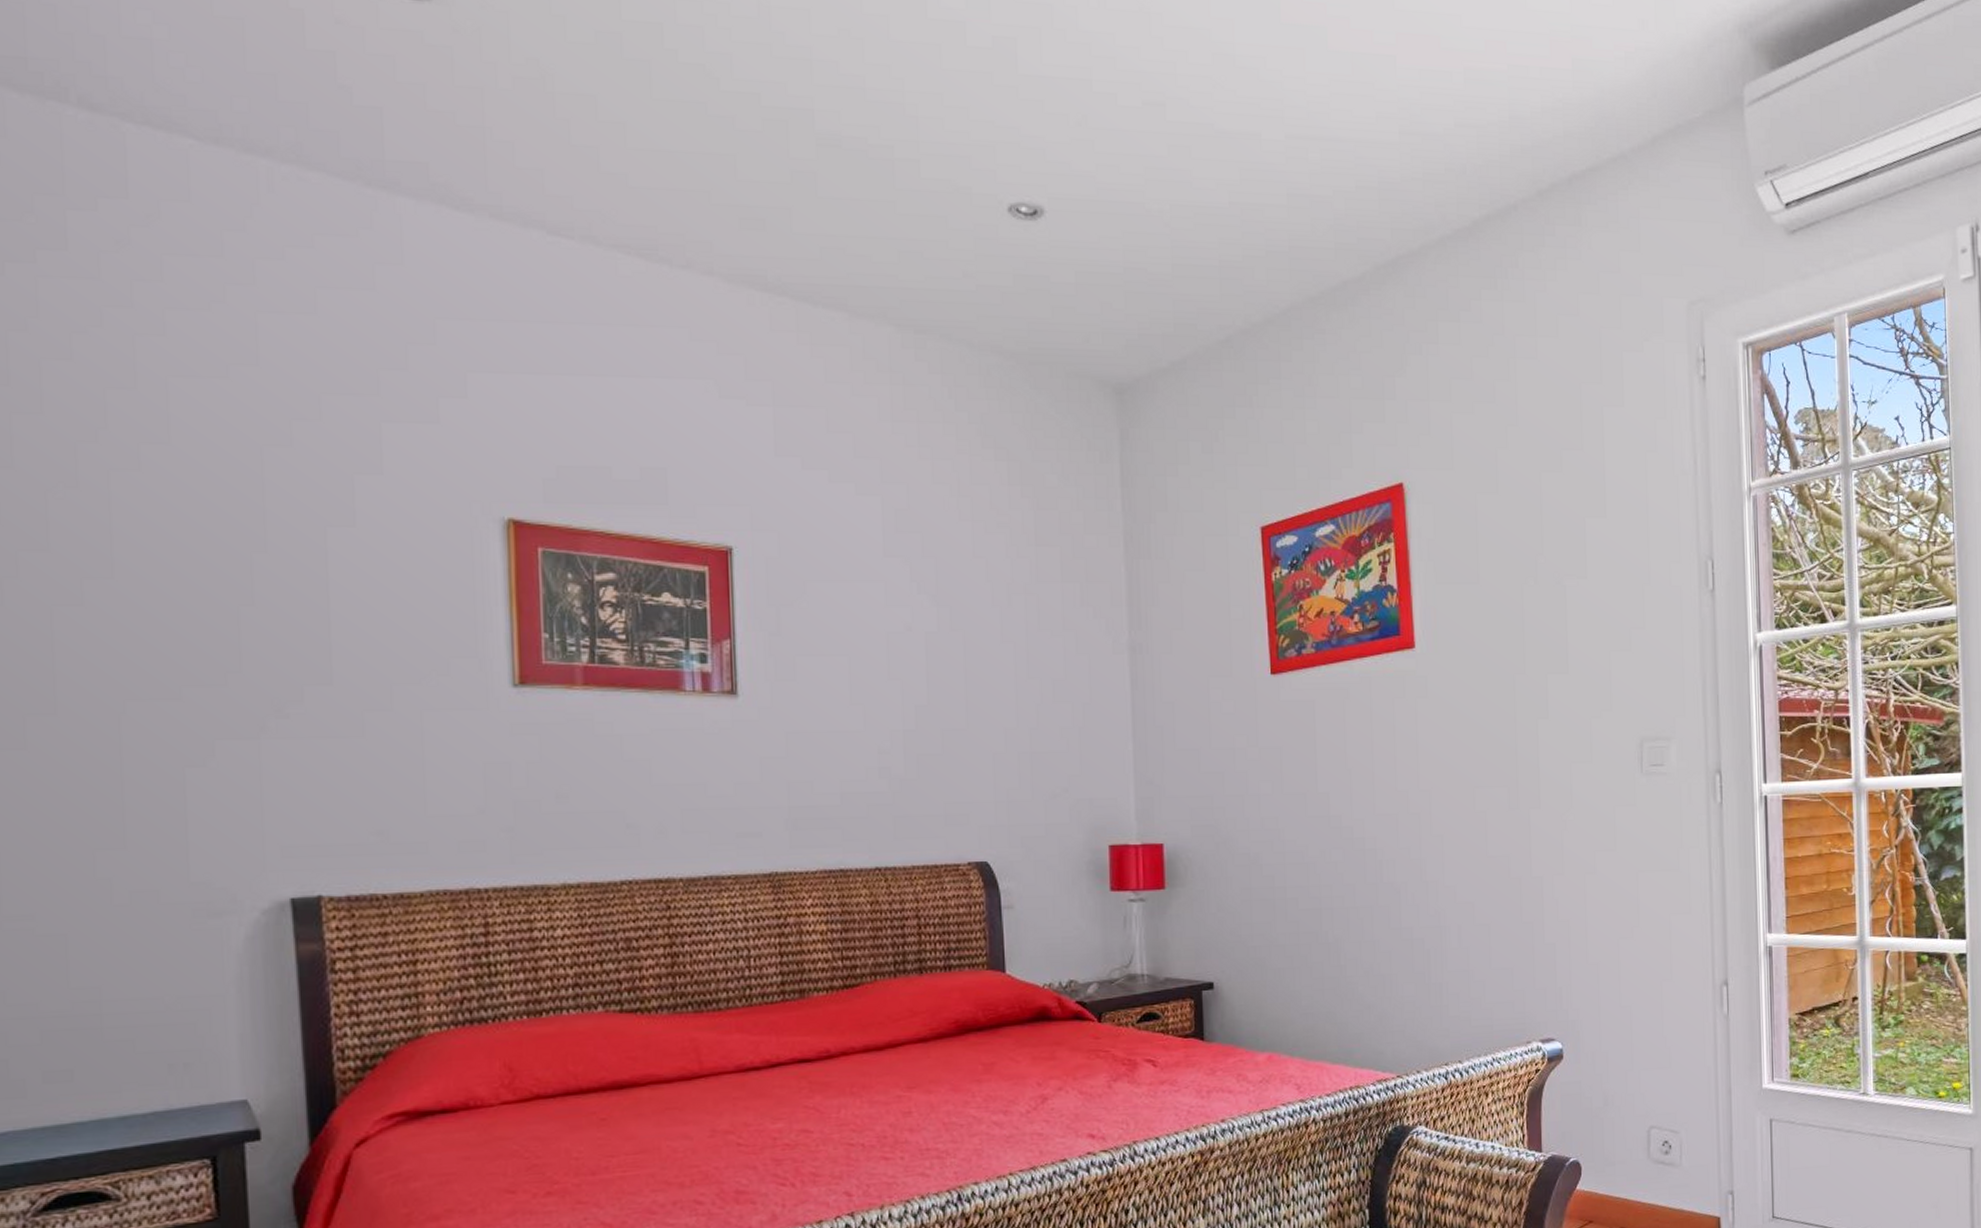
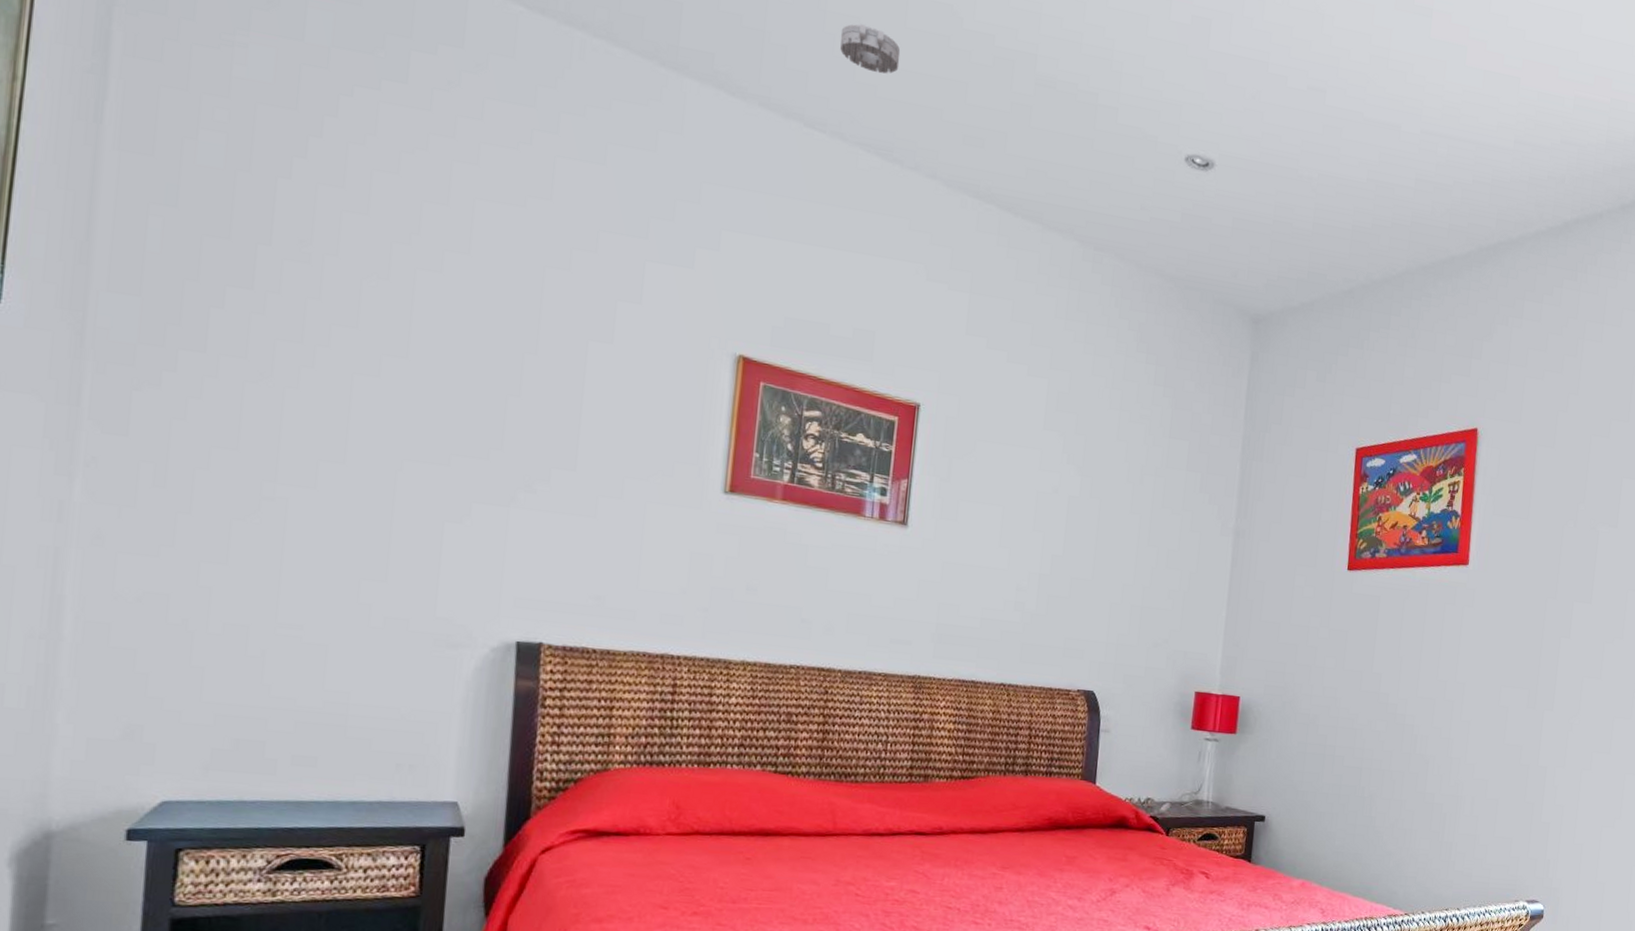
smoke detector: none [575,101,651,159] -> present [840,23,901,74]

